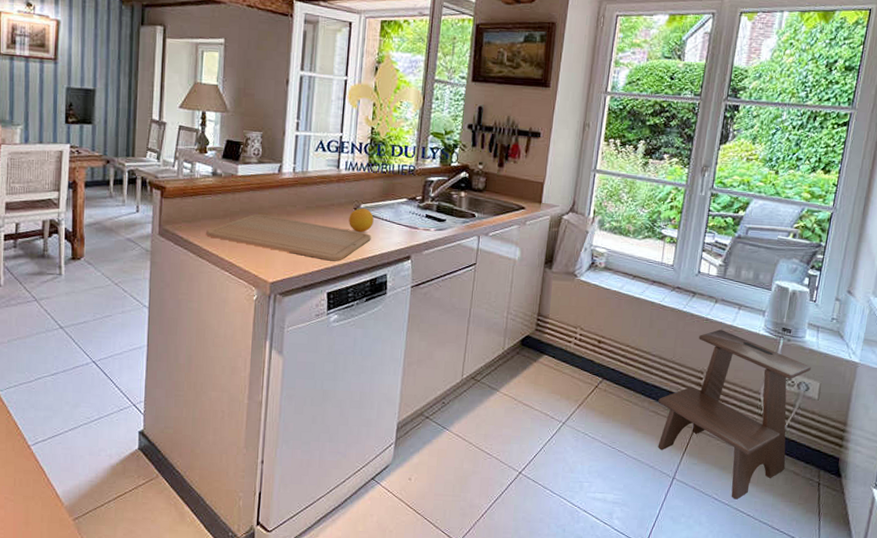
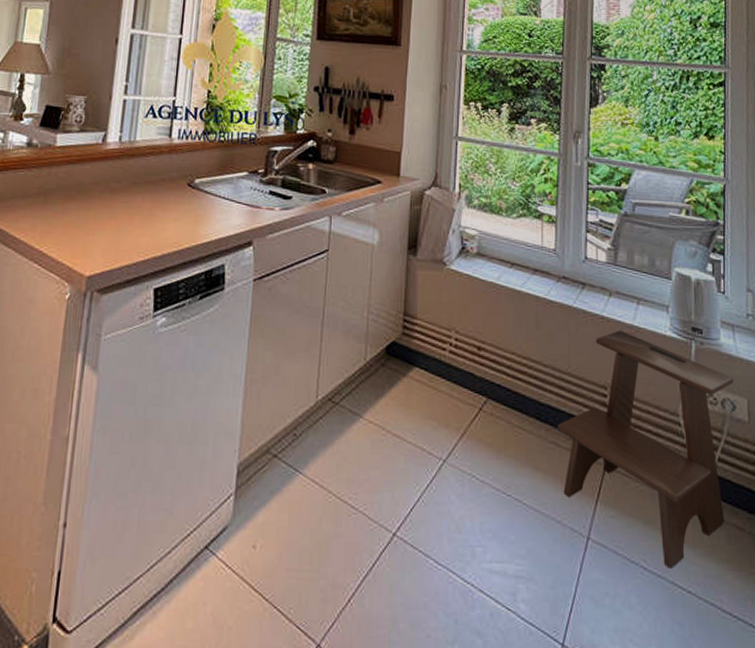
chopping board: present [206,213,371,261] -> none [15,191,207,249]
fruit: present [349,207,374,233] -> none [181,183,210,214]

